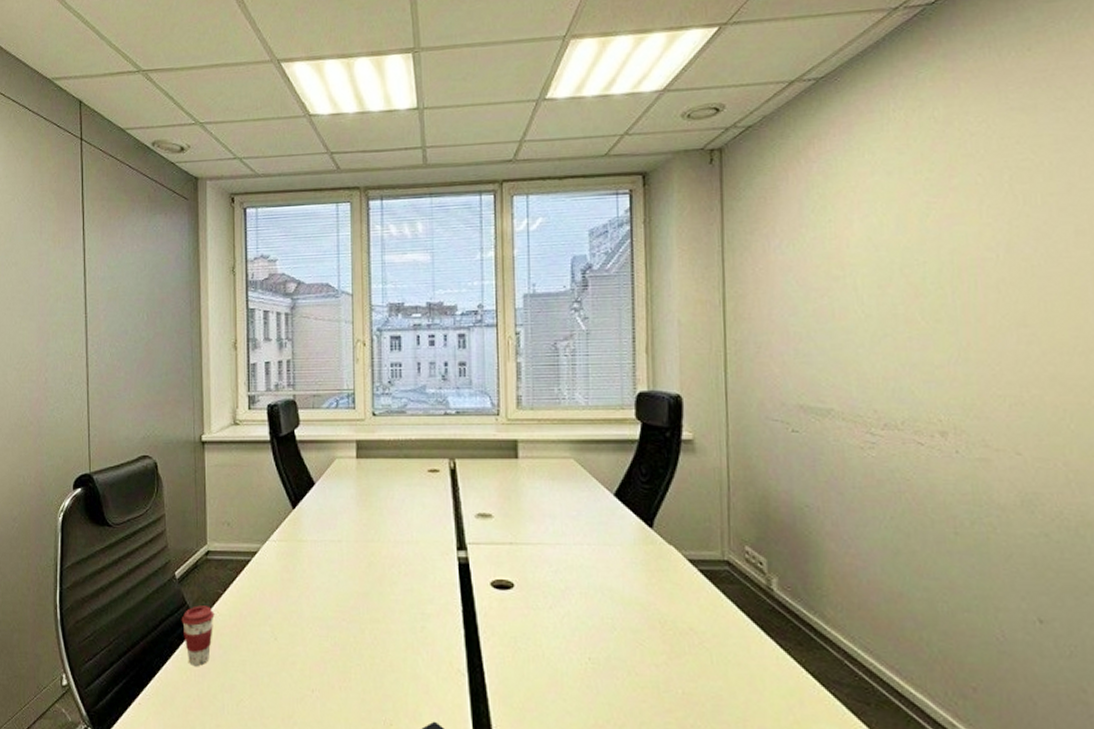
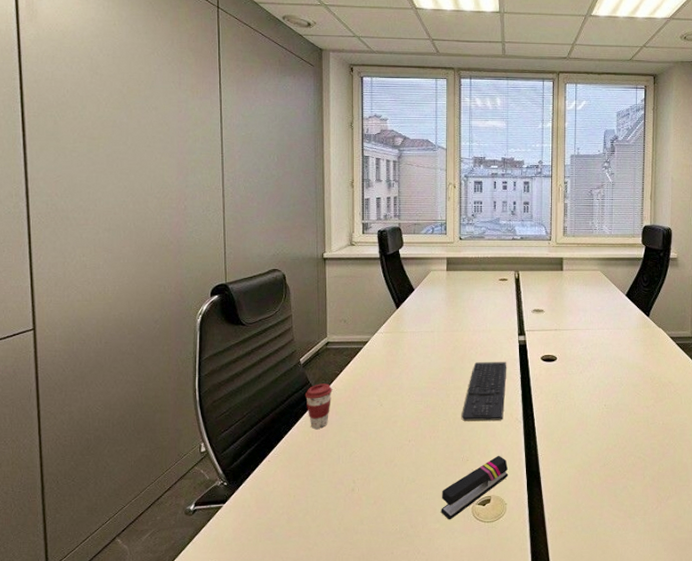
keyboard: none [381,586,443,671] -> present [461,362,507,421]

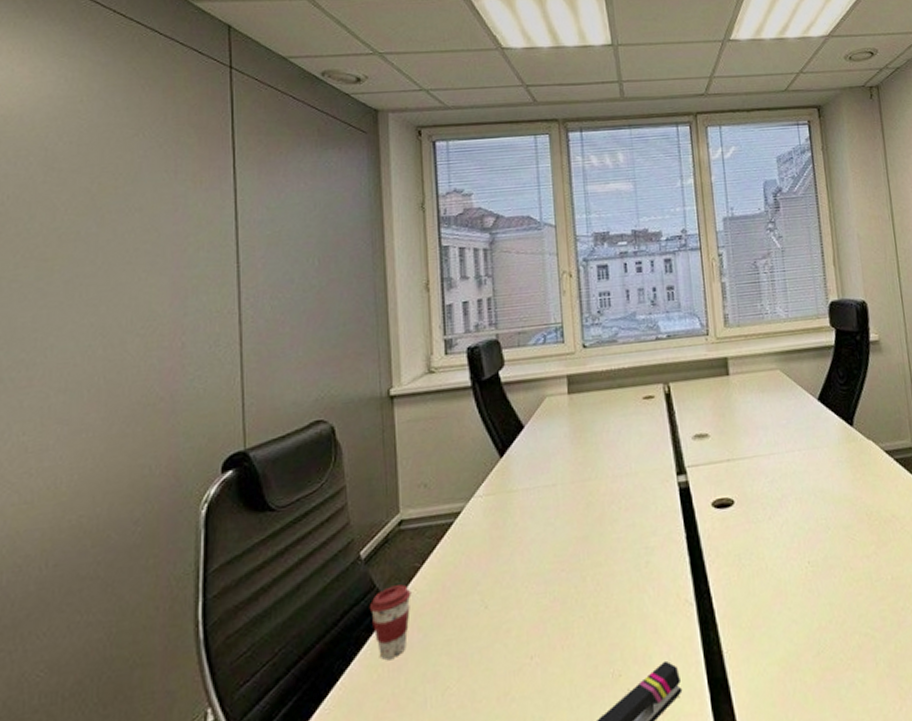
keyboard: present [461,362,507,421] -> none [605,516,667,615]

